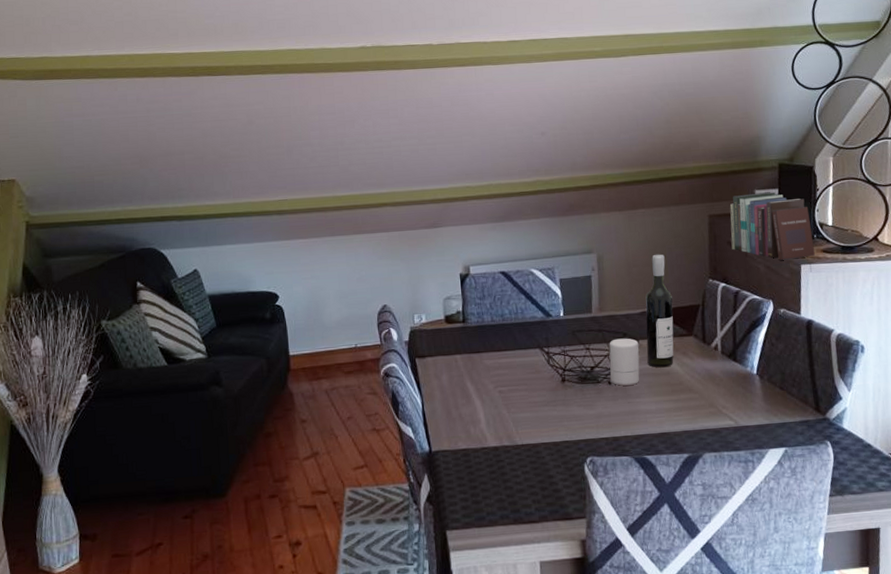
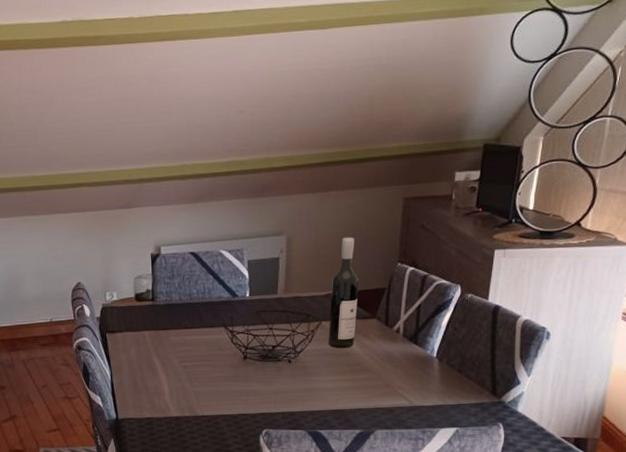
candle: present [609,338,640,386] -> none [290,319,321,365]
books: present [729,192,815,260] -> none [424,174,511,245]

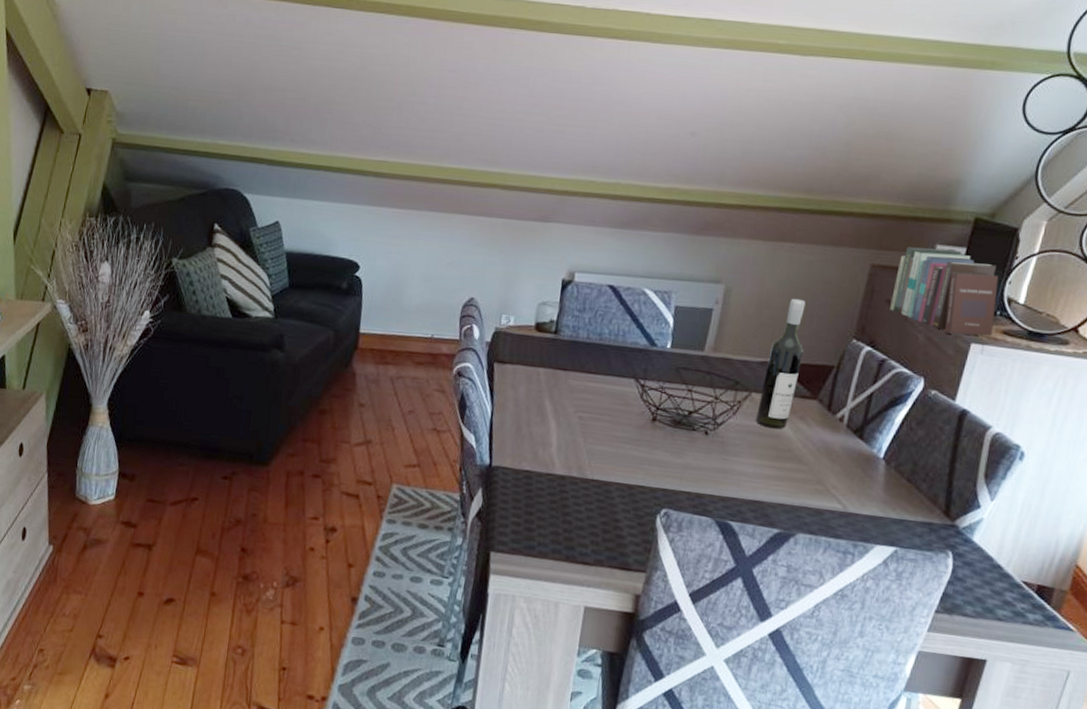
books: none [424,174,511,245] -> present [890,246,999,336]

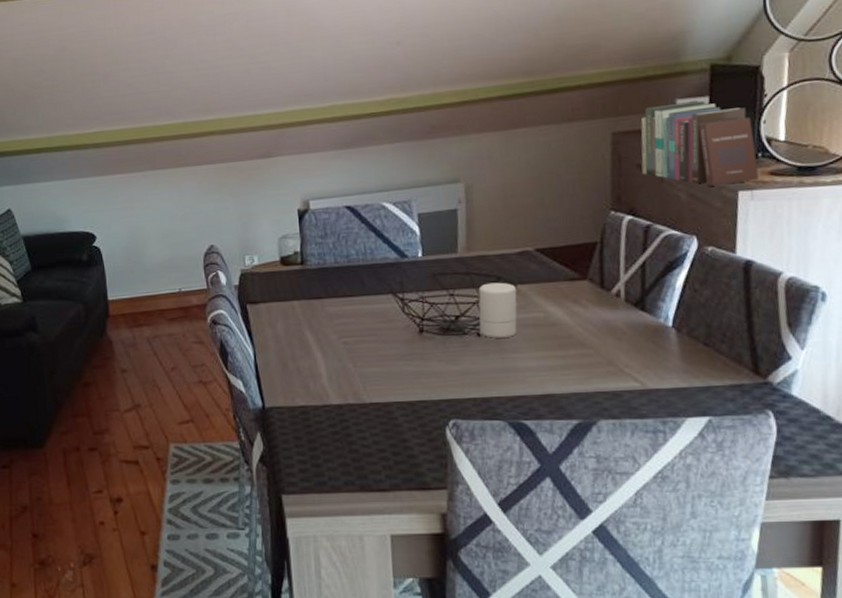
candle: none [708,385,751,441] -> present [478,282,518,339]
bottle: present [756,298,806,430] -> none [526,181,562,318]

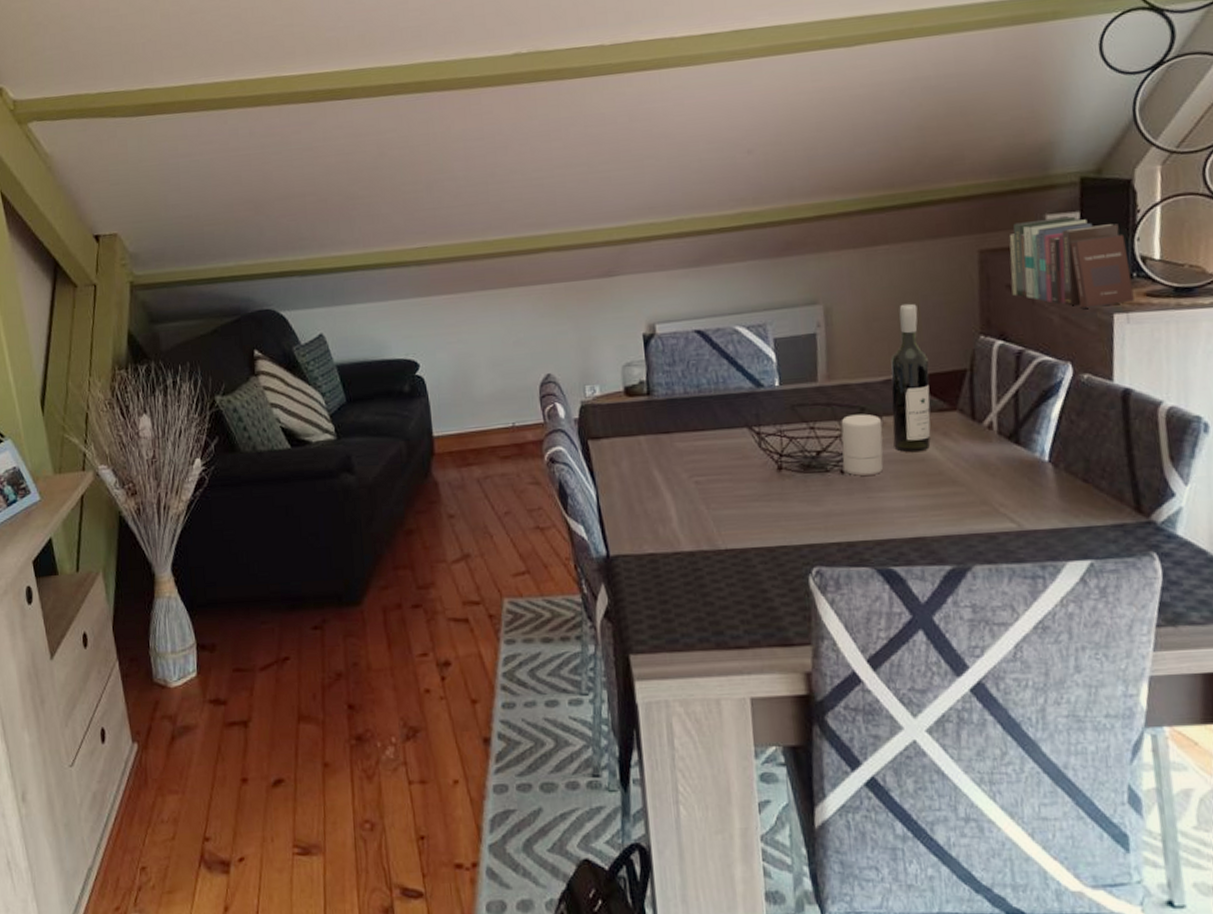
bottle: none [526,181,562,318] -> present [891,303,931,453]

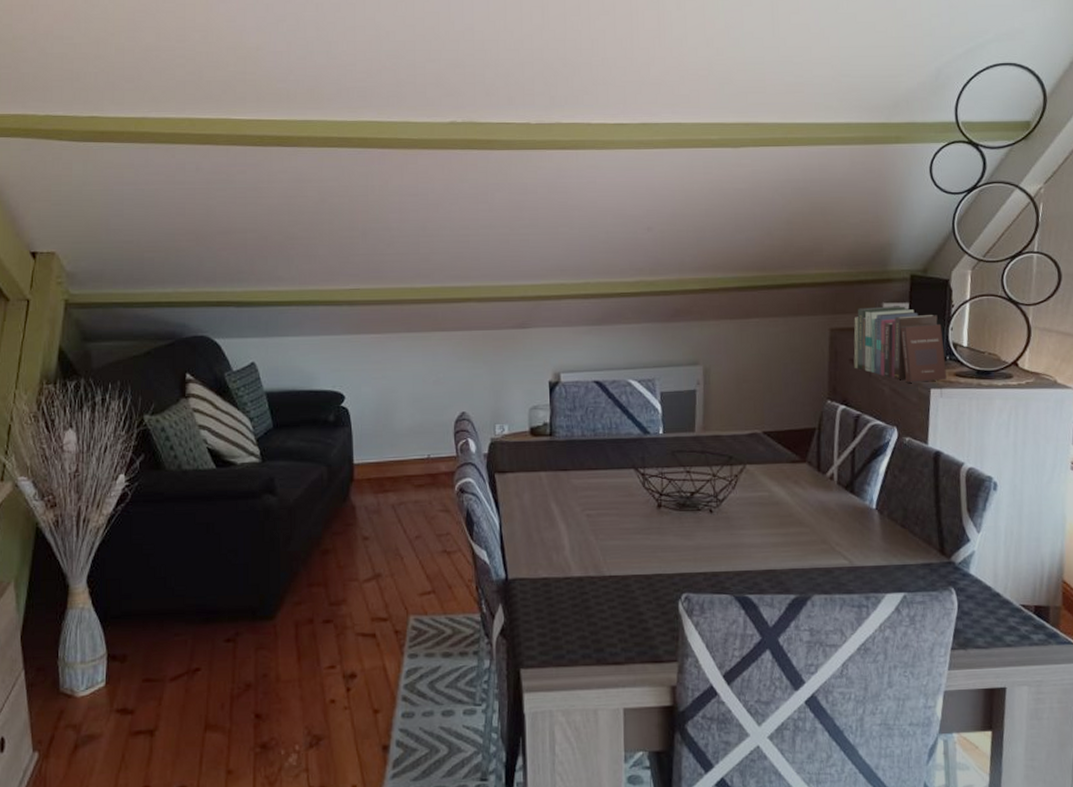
candle: present [841,413,884,477] -> none [711,461,746,516]
bottle: present [891,303,931,453] -> none [754,369,786,497]

